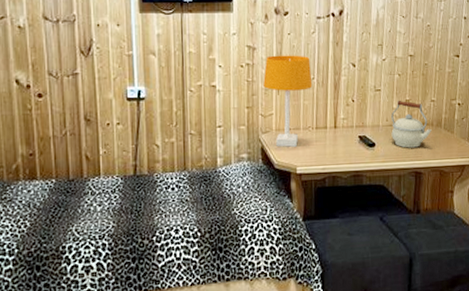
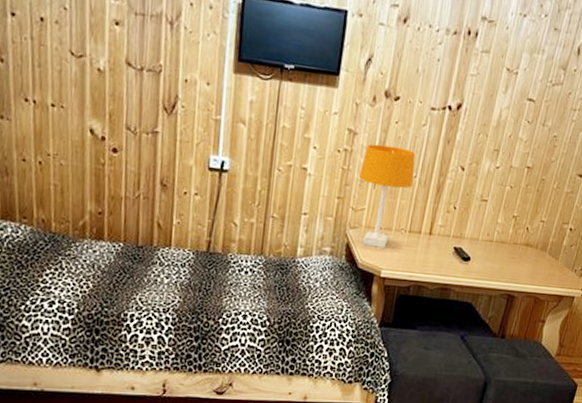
kettle: present [391,100,432,148] -> none [489,214,535,269]

